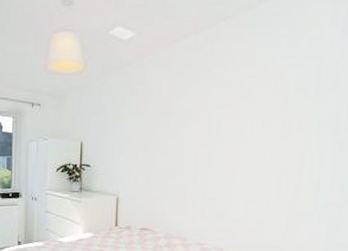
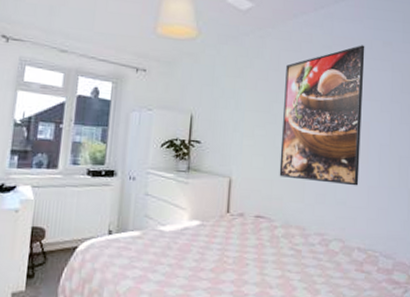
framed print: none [161,64,247,200] -> present [279,45,365,186]

